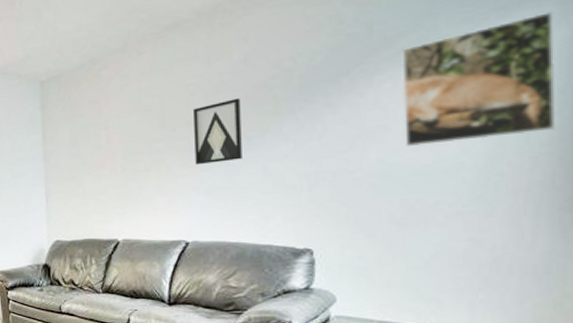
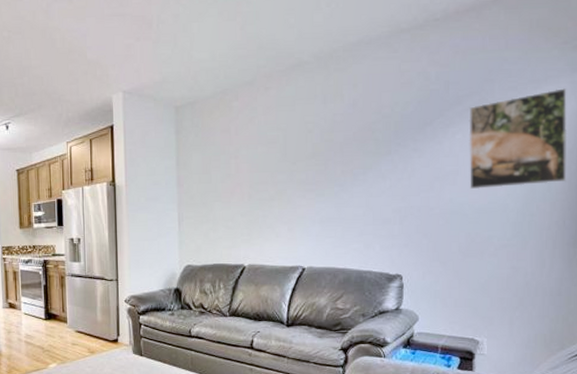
wall art: present [193,98,242,165] -> none [311,138,350,197]

